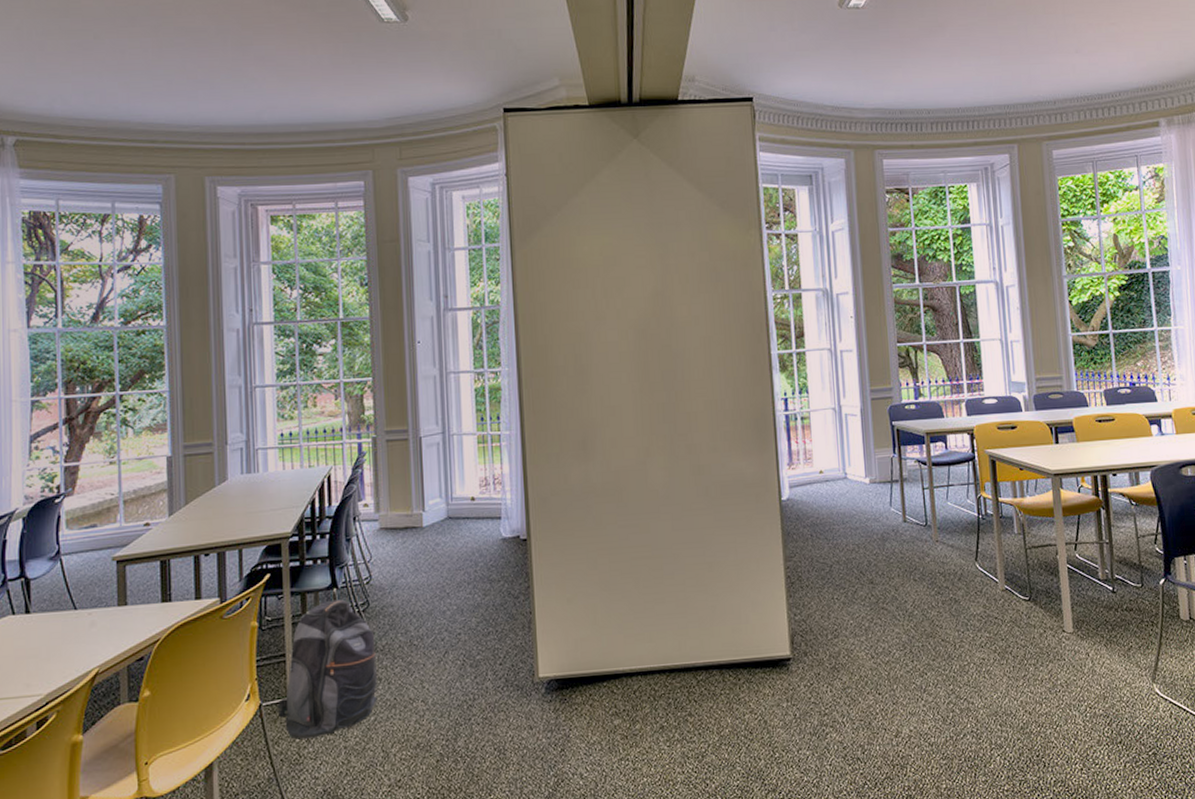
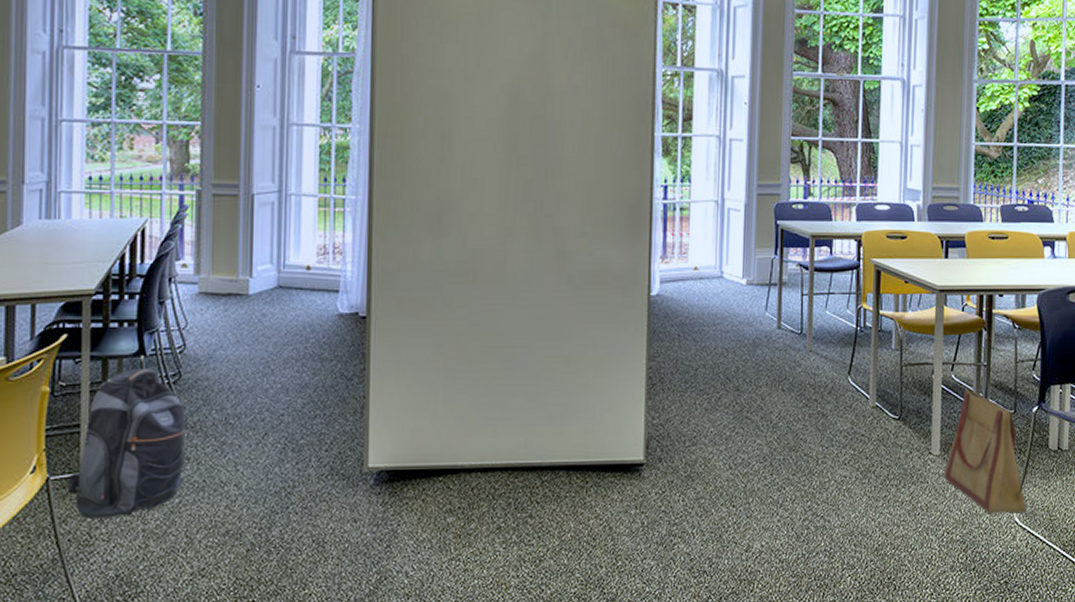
shopping bag: none [1078,567,1167,687] -> present [943,389,1027,514]

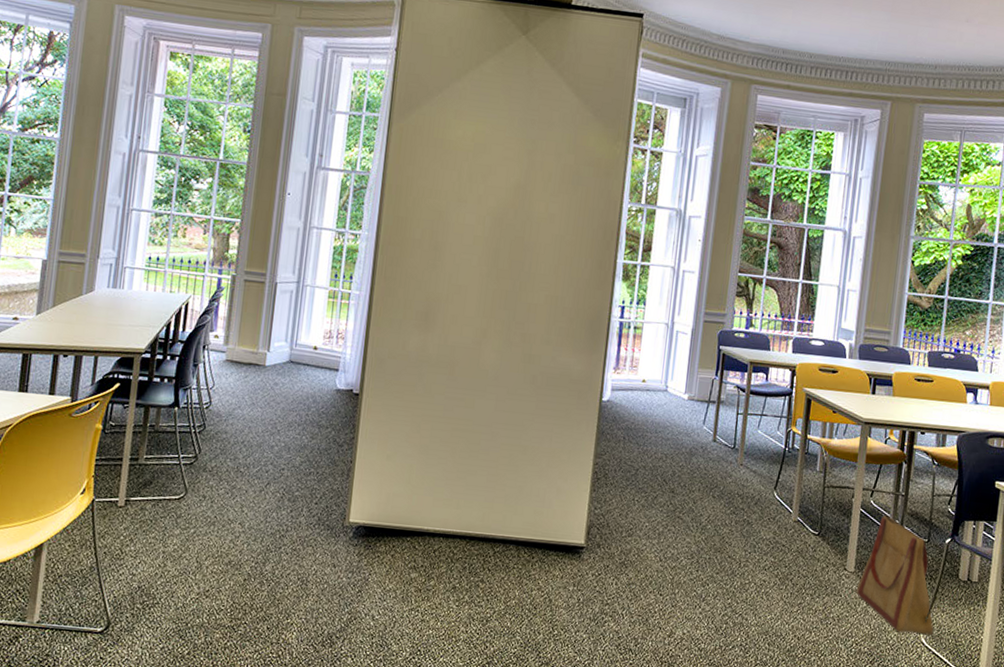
backpack: present [65,368,186,519] -> none [106,417,206,539]

